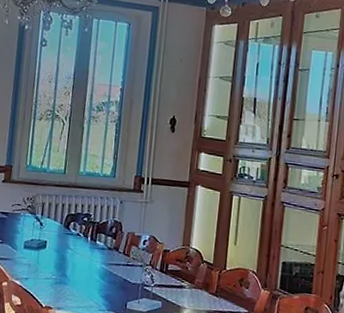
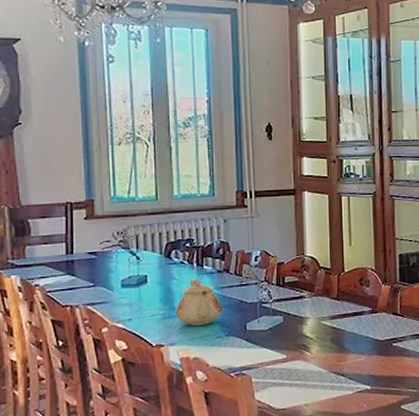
teapot: none [66,250,109,297] -> present [176,277,223,326]

